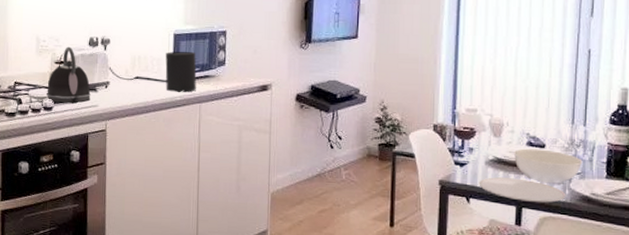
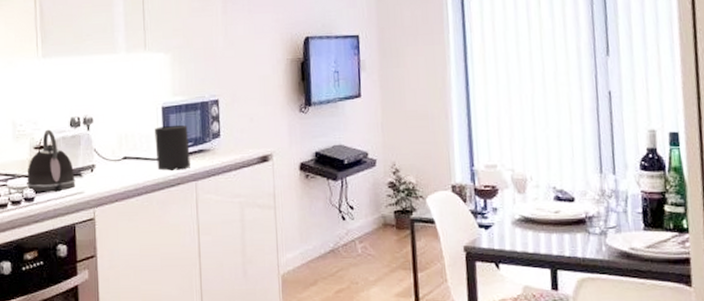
plate: present [479,177,566,203] -> none [507,237,604,263]
bowl: present [514,148,583,184] -> none [542,203,617,241]

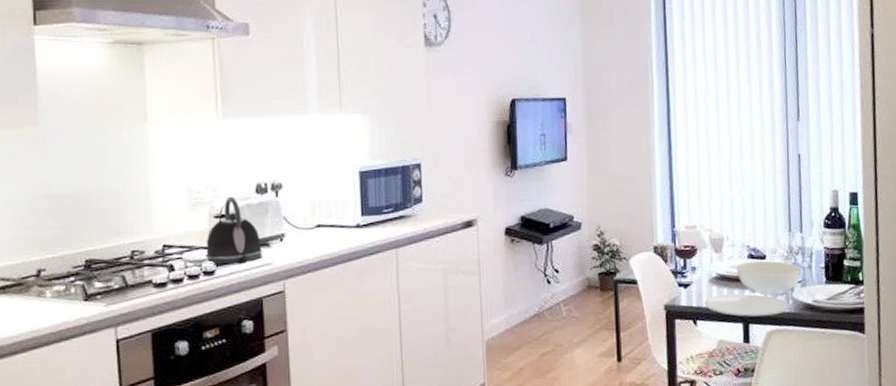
pen holder: present [154,124,190,171] -> none [351,190,390,239]
plate: none [507,237,604,263] -> present [704,293,790,317]
bowl: none [542,203,617,241] -> present [736,260,803,296]

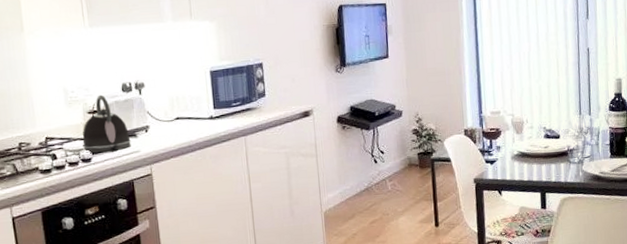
plate: present [704,293,790,317] -> none [507,167,580,188]
bowl: present [736,260,803,296] -> none [535,139,591,169]

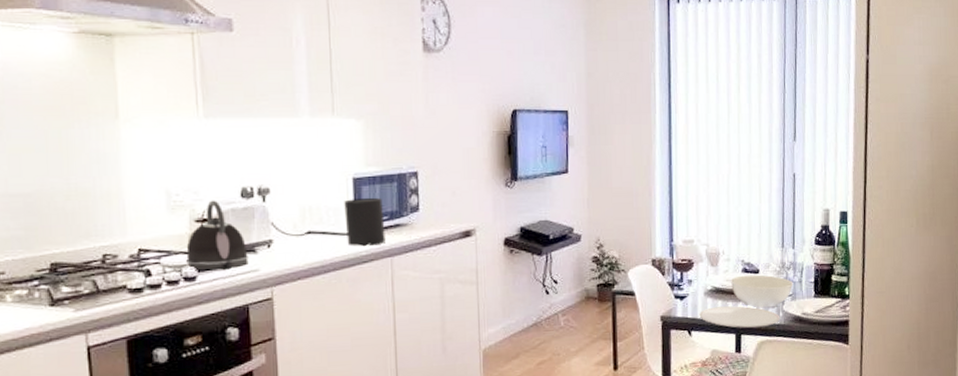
pen holder: none [204,86,239,129] -> present [344,197,385,246]
plate: none [507,167,580,188] -> present [699,306,780,328]
bowl: none [535,139,591,169] -> present [731,274,793,308]

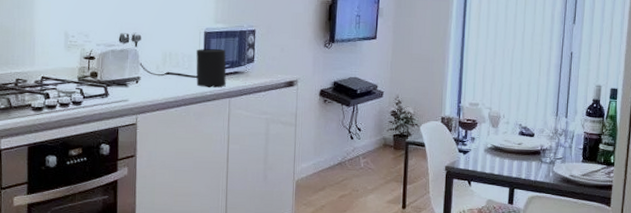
kettle: present [186,200,249,271] -> none [75,42,121,98]
plate: present [699,306,780,328] -> none [479,163,550,184]
bowl: present [731,274,793,308] -> none [509,137,564,168]

